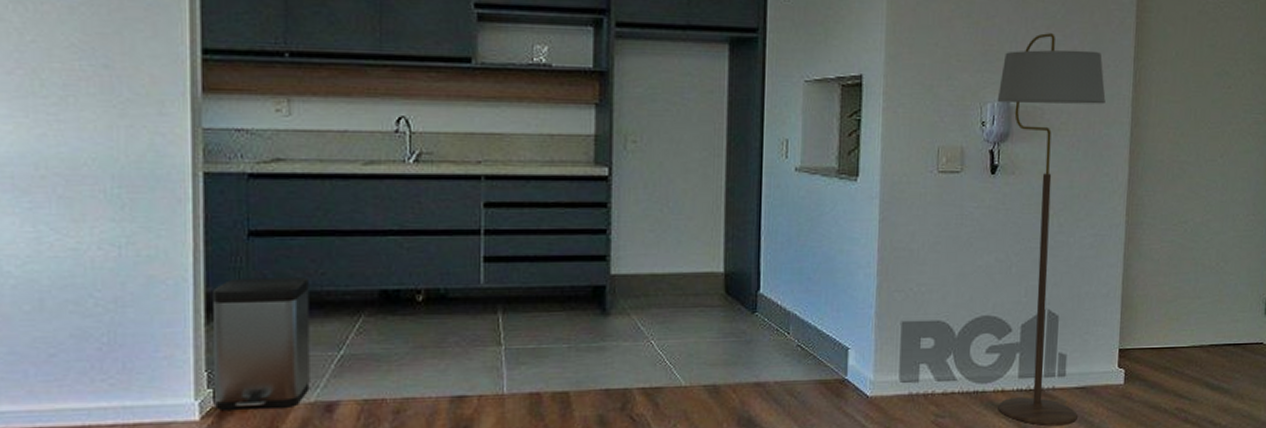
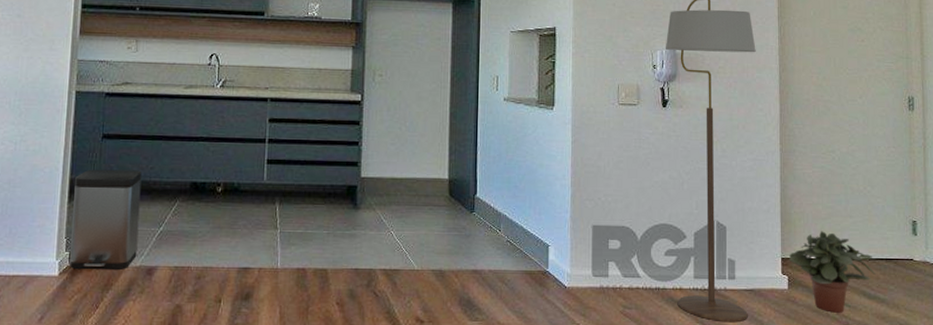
potted plant: none [1126,316,1221,408] -> present [788,231,876,313]

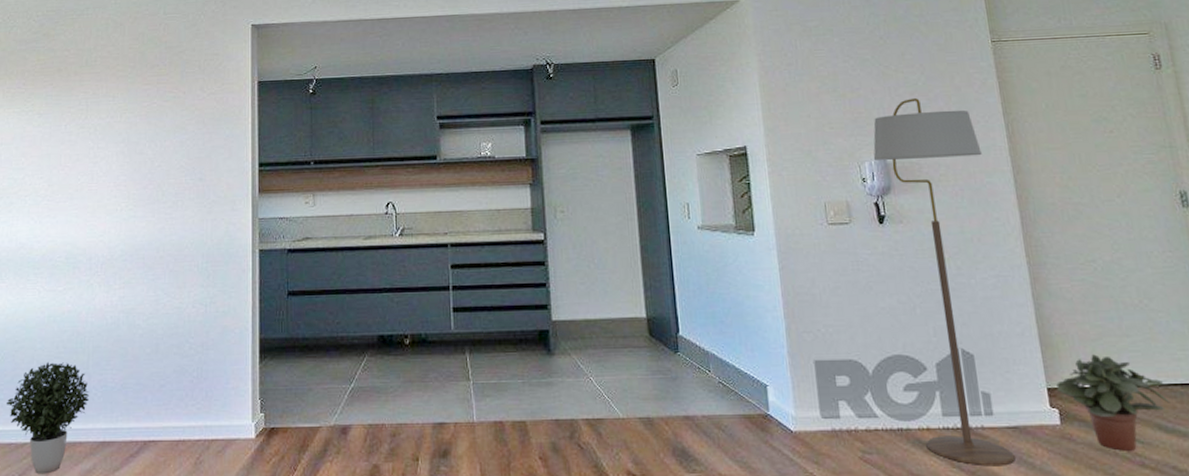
pedal bin: present [69,169,142,269] -> none [263,326,330,430]

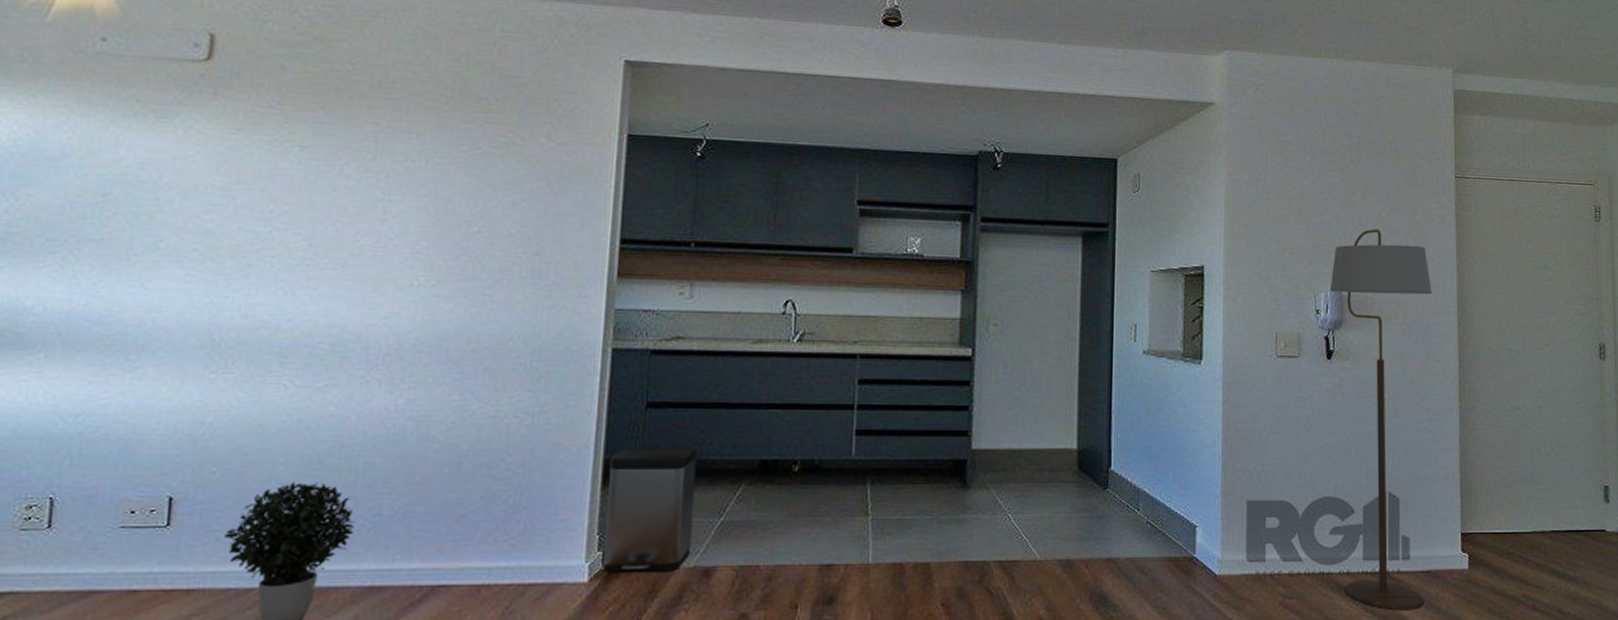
pedal bin: none [263,326,330,430] -> present [603,446,697,573]
potted plant: present [1056,354,1171,451] -> none [1469,500,1565,595]

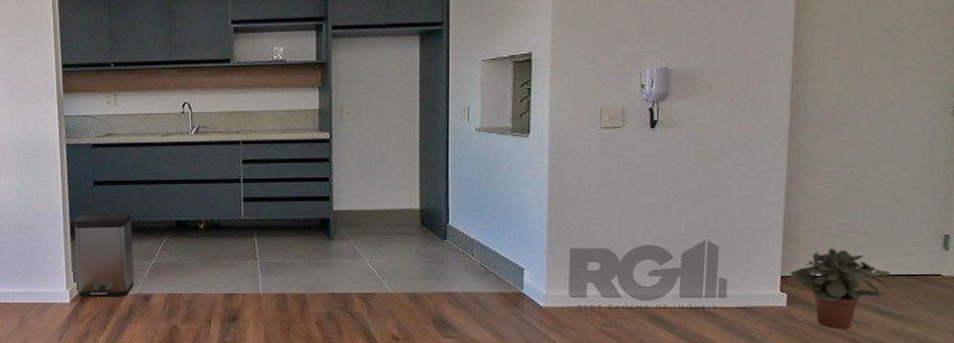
floor lamp: present [1329,229,1432,611] -> none [655,6,765,339]
potted plant: none [1469,500,1565,595] -> present [789,248,893,329]

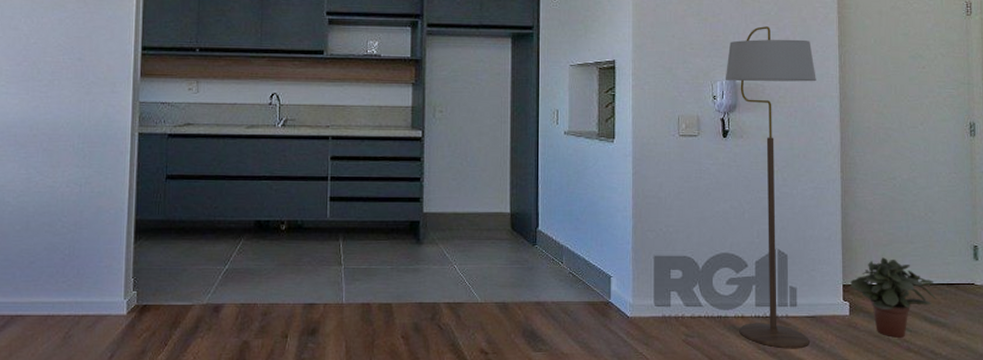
pedal bin: present [73,212,134,297] -> none [137,209,206,307]
floor lamp: none [655,6,765,339] -> present [725,26,816,349]

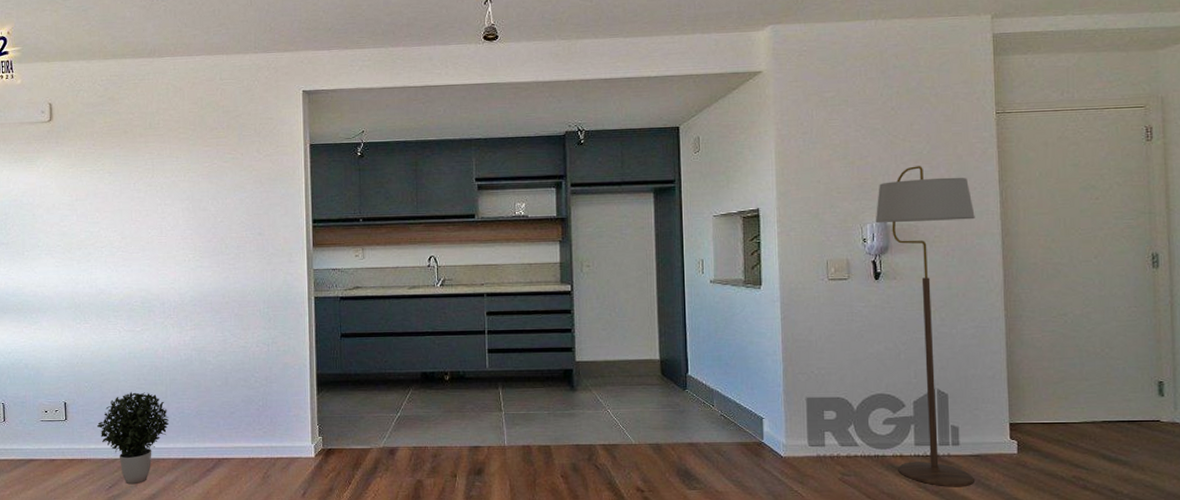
potted plant: present [849,257,937,338] -> none [1017,395,1117,476]

